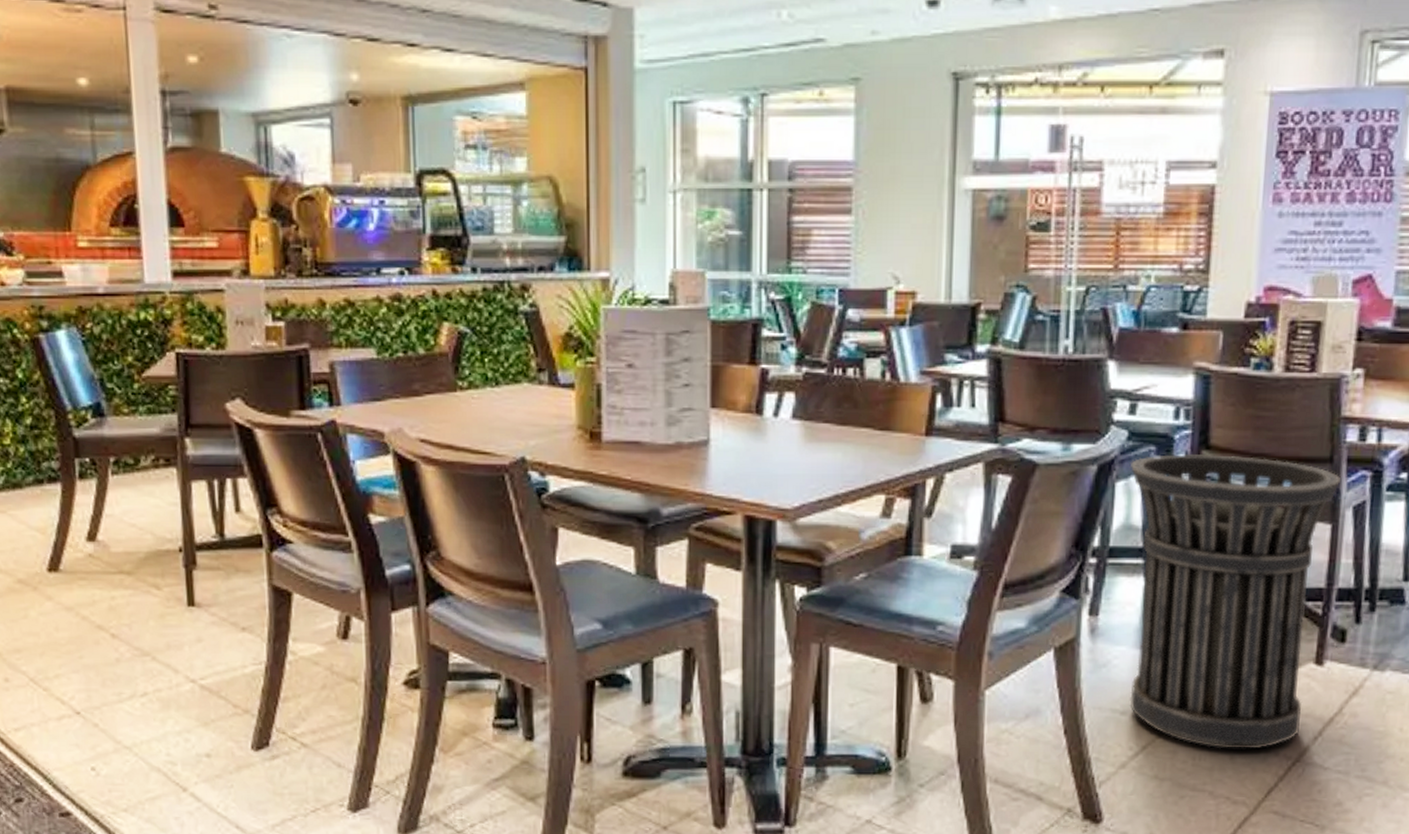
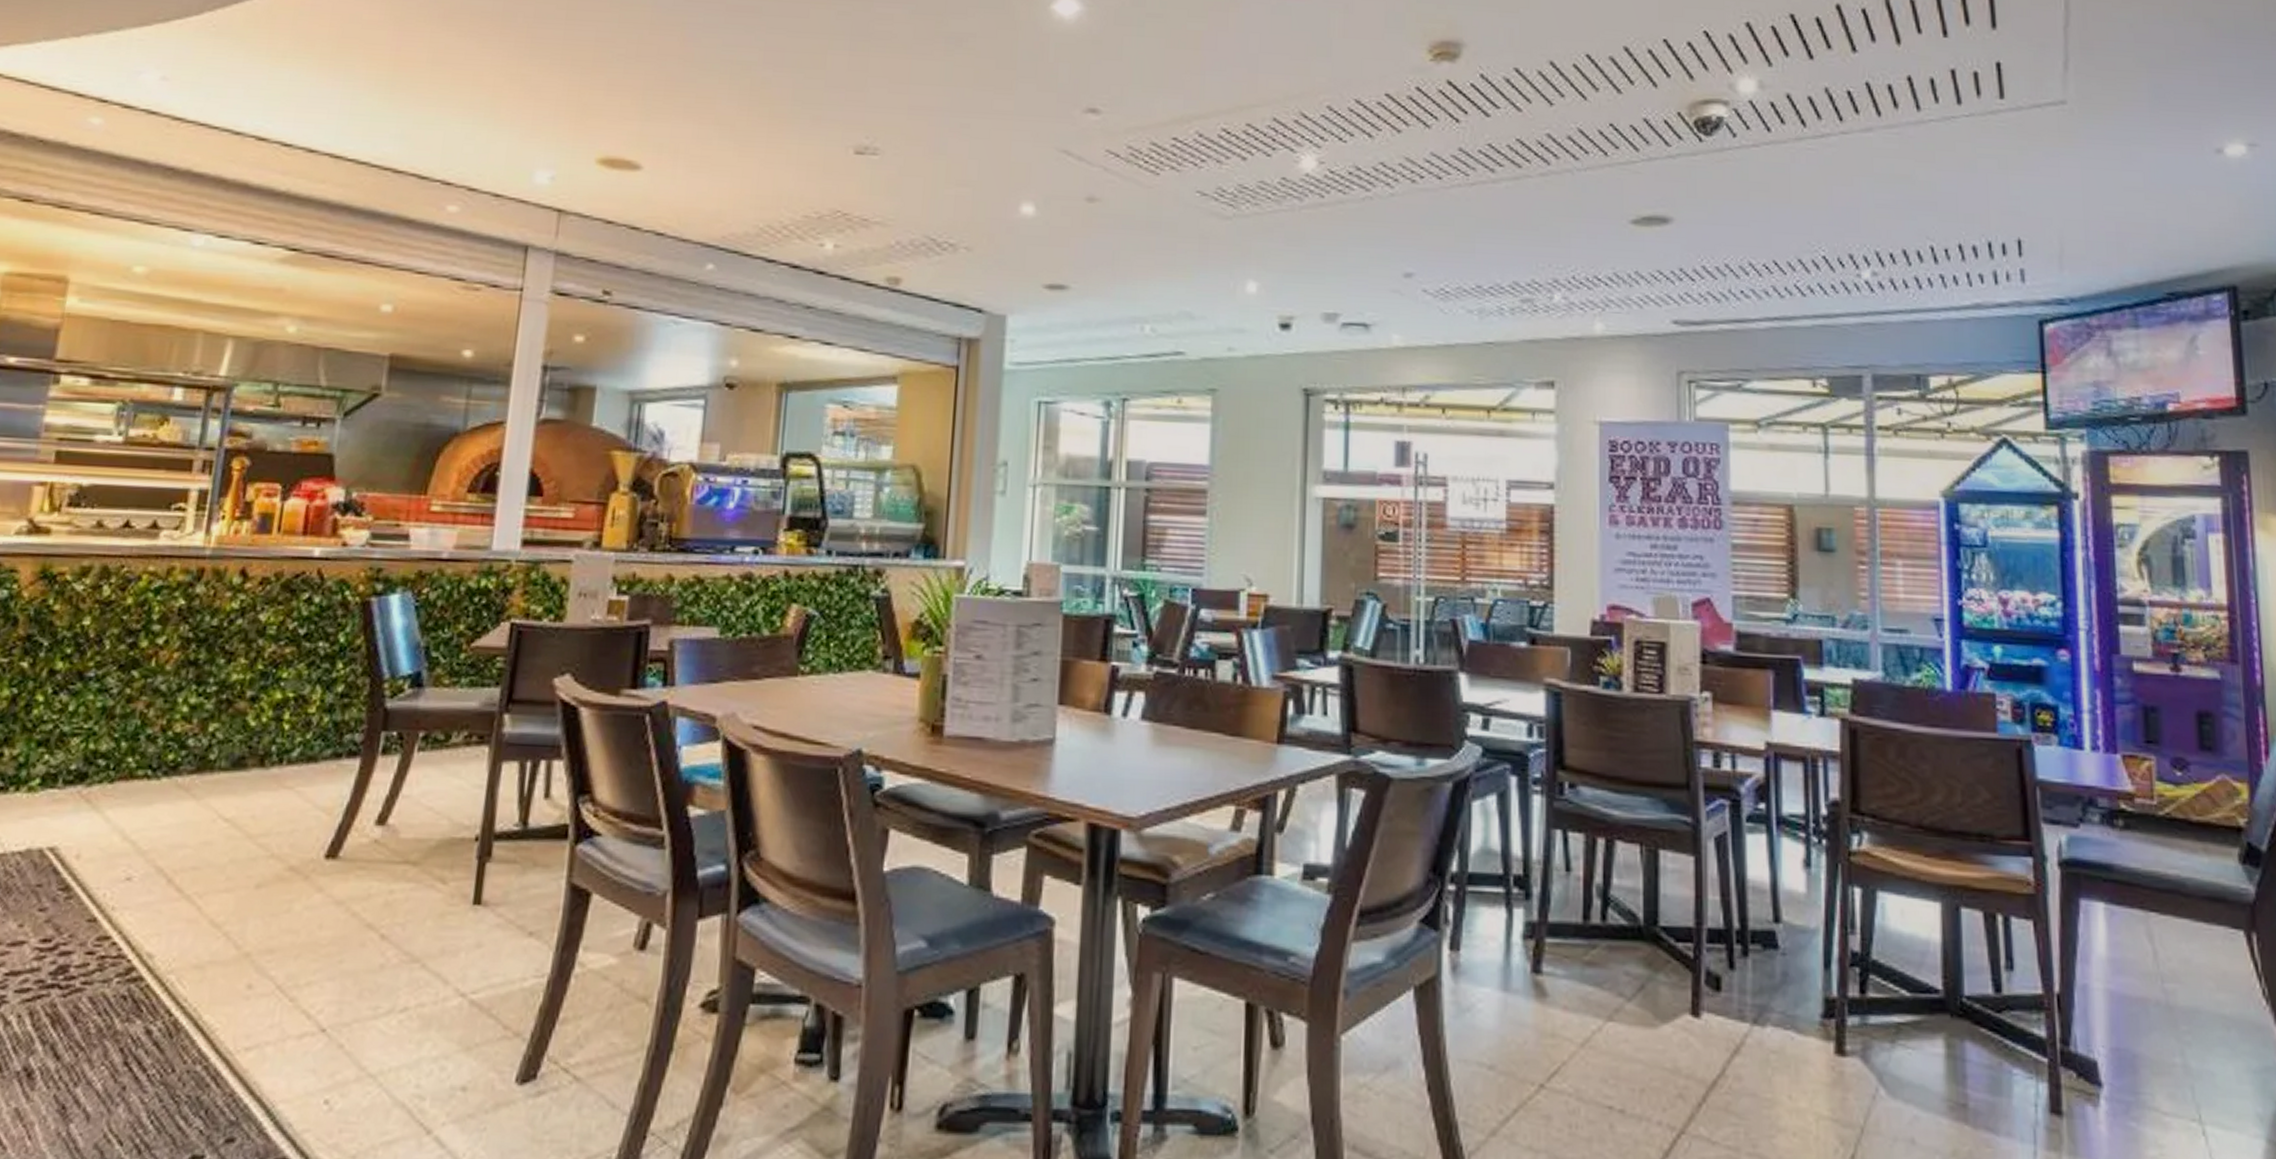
trash can: present [1130,454,1340,750] -> none [1486,774,1699,1117]

